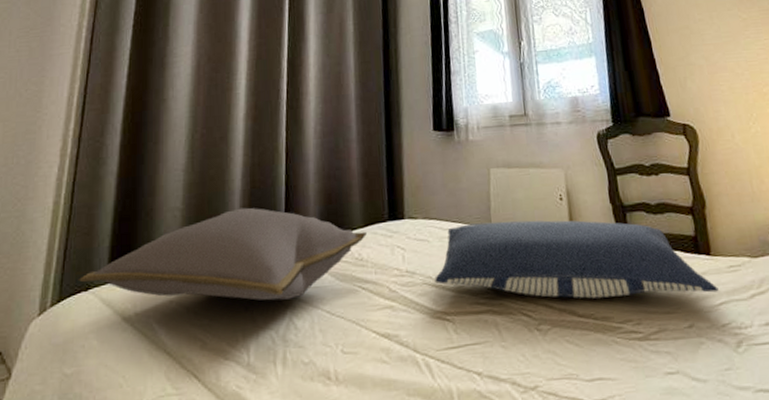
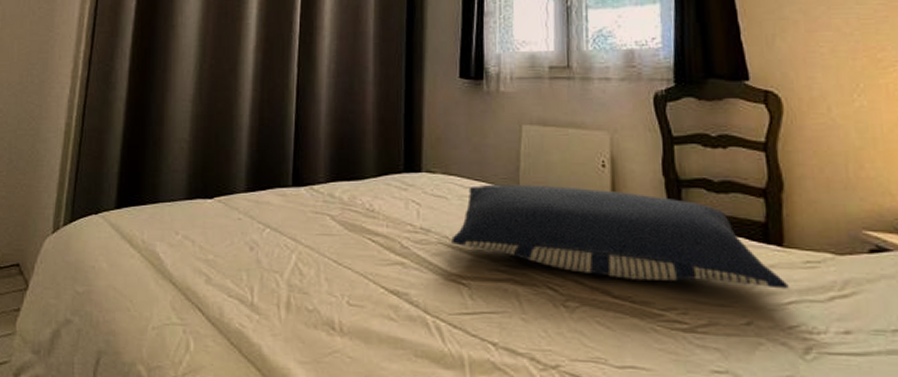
cushion: present [78,207,368,301] -> none [89,145,381,244]

